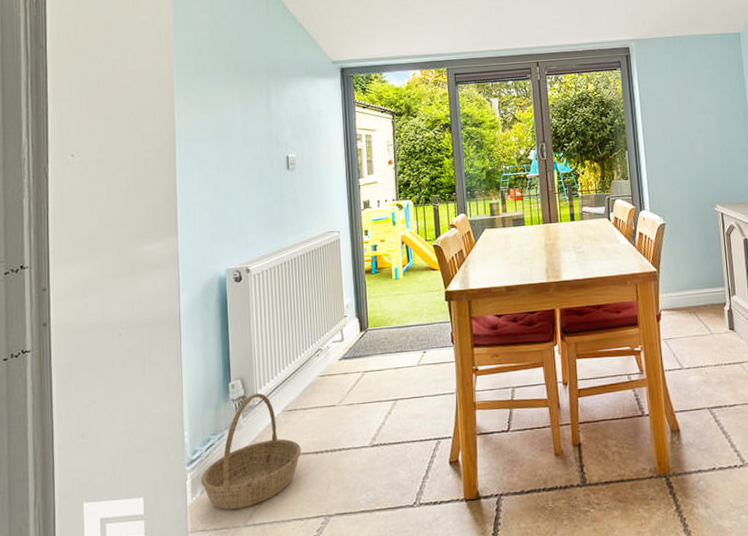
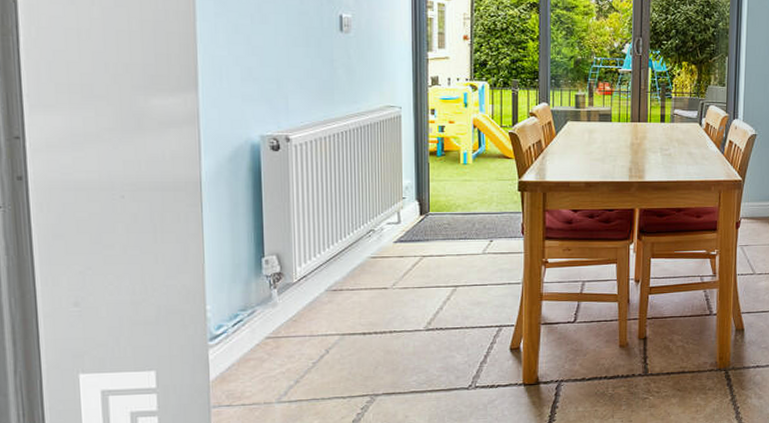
basket: present [201,392,301,510] -> none [226,270,346,386]

